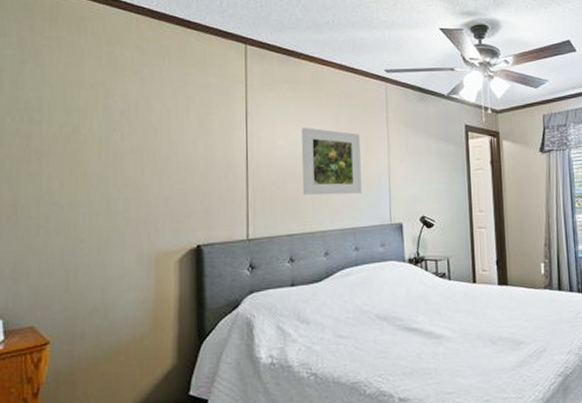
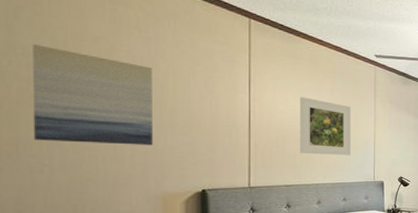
wall art: none [31,98,146,200] -> present [32,44,153,146]

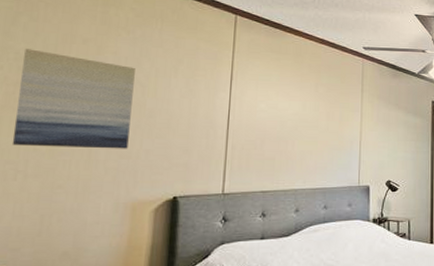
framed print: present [299,97,351,155] -> none [278,94,336,156]

